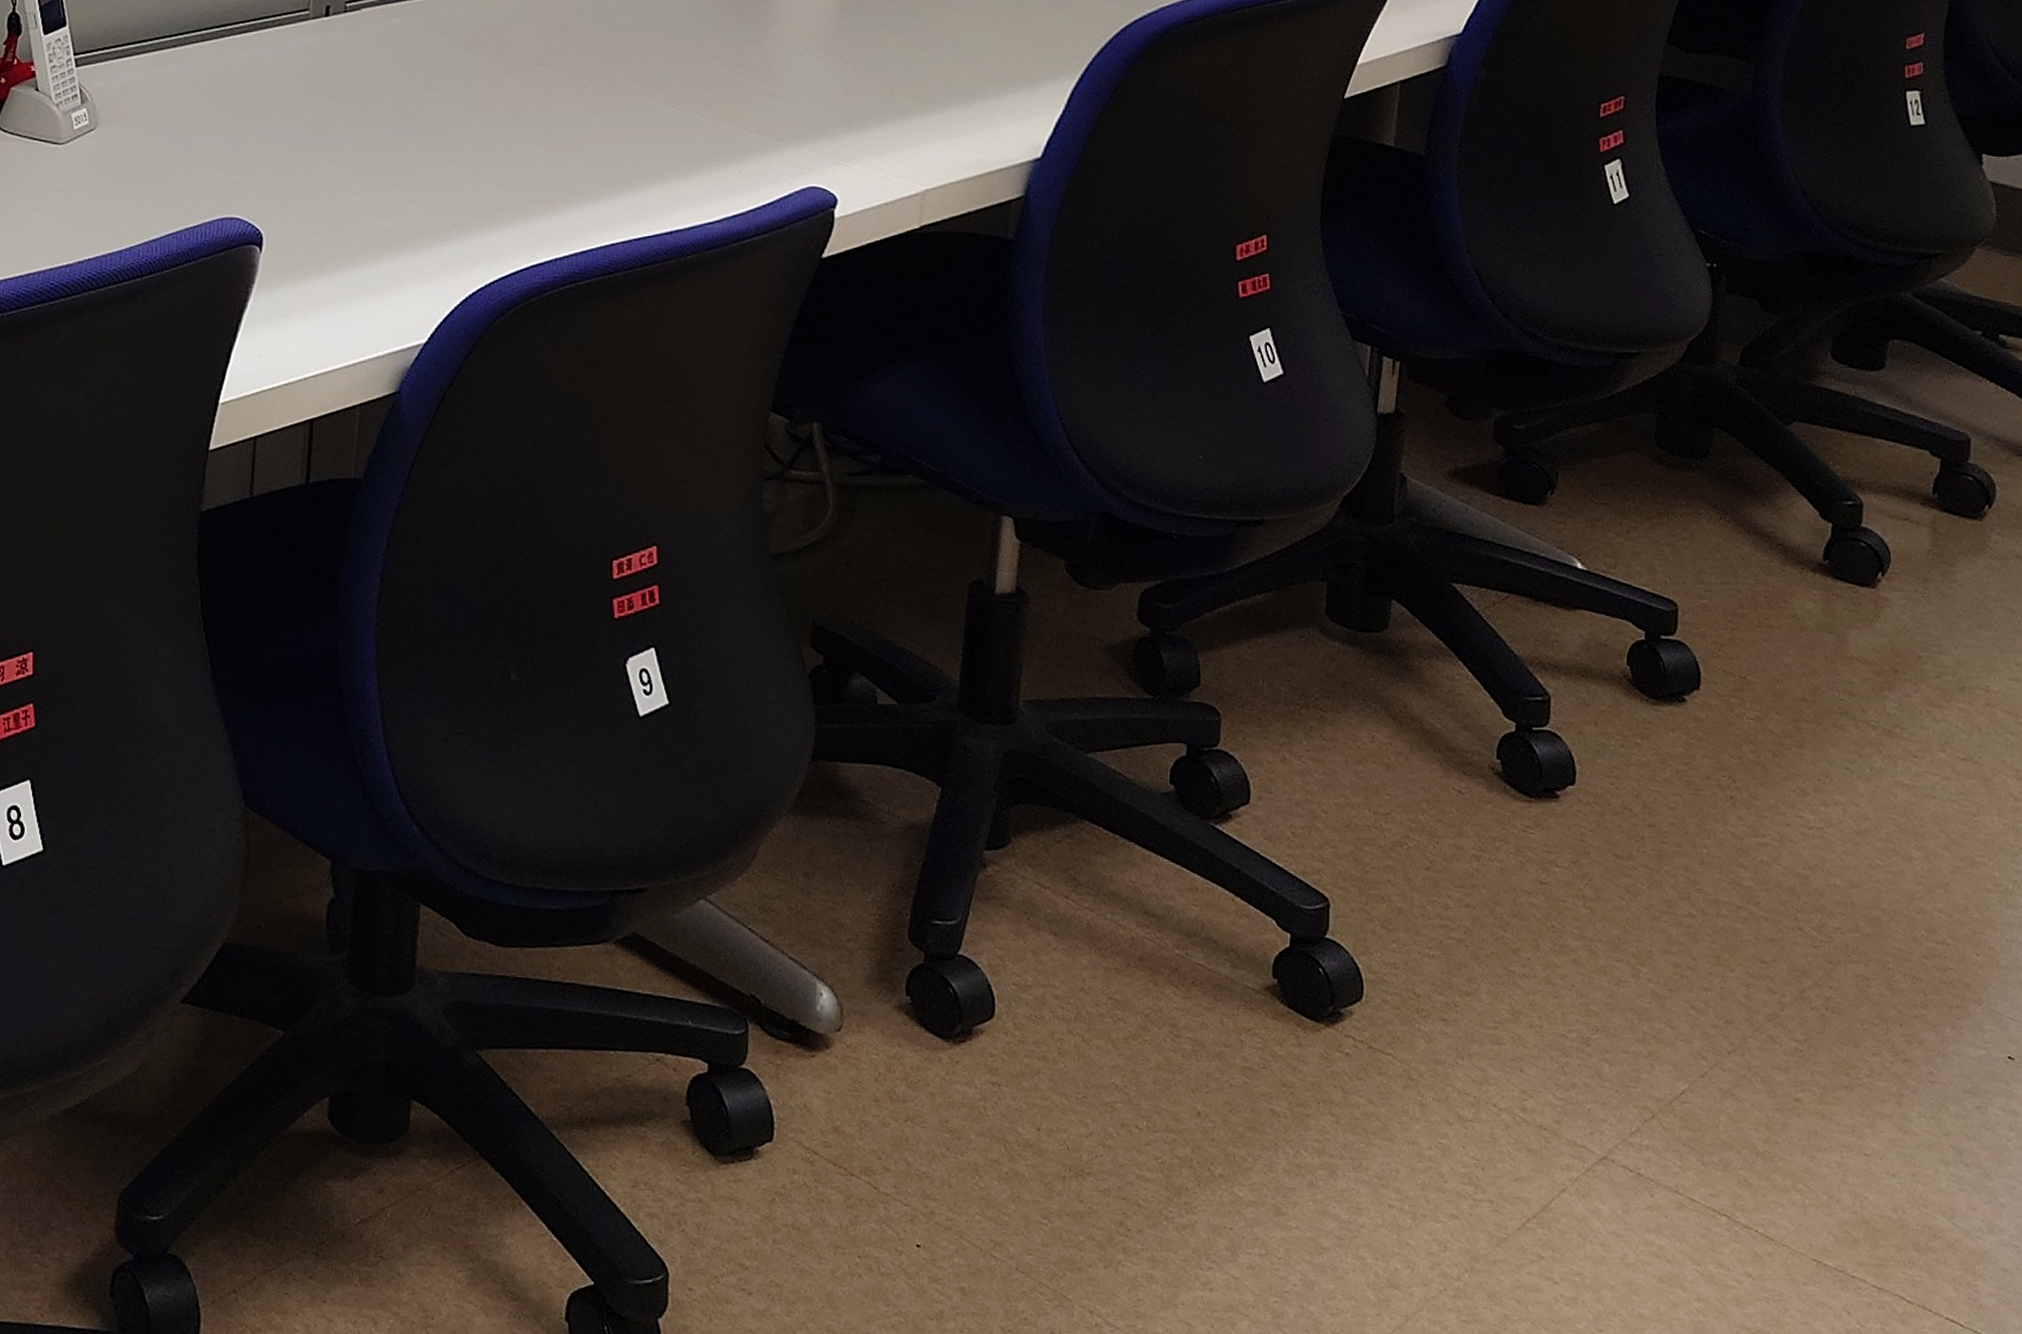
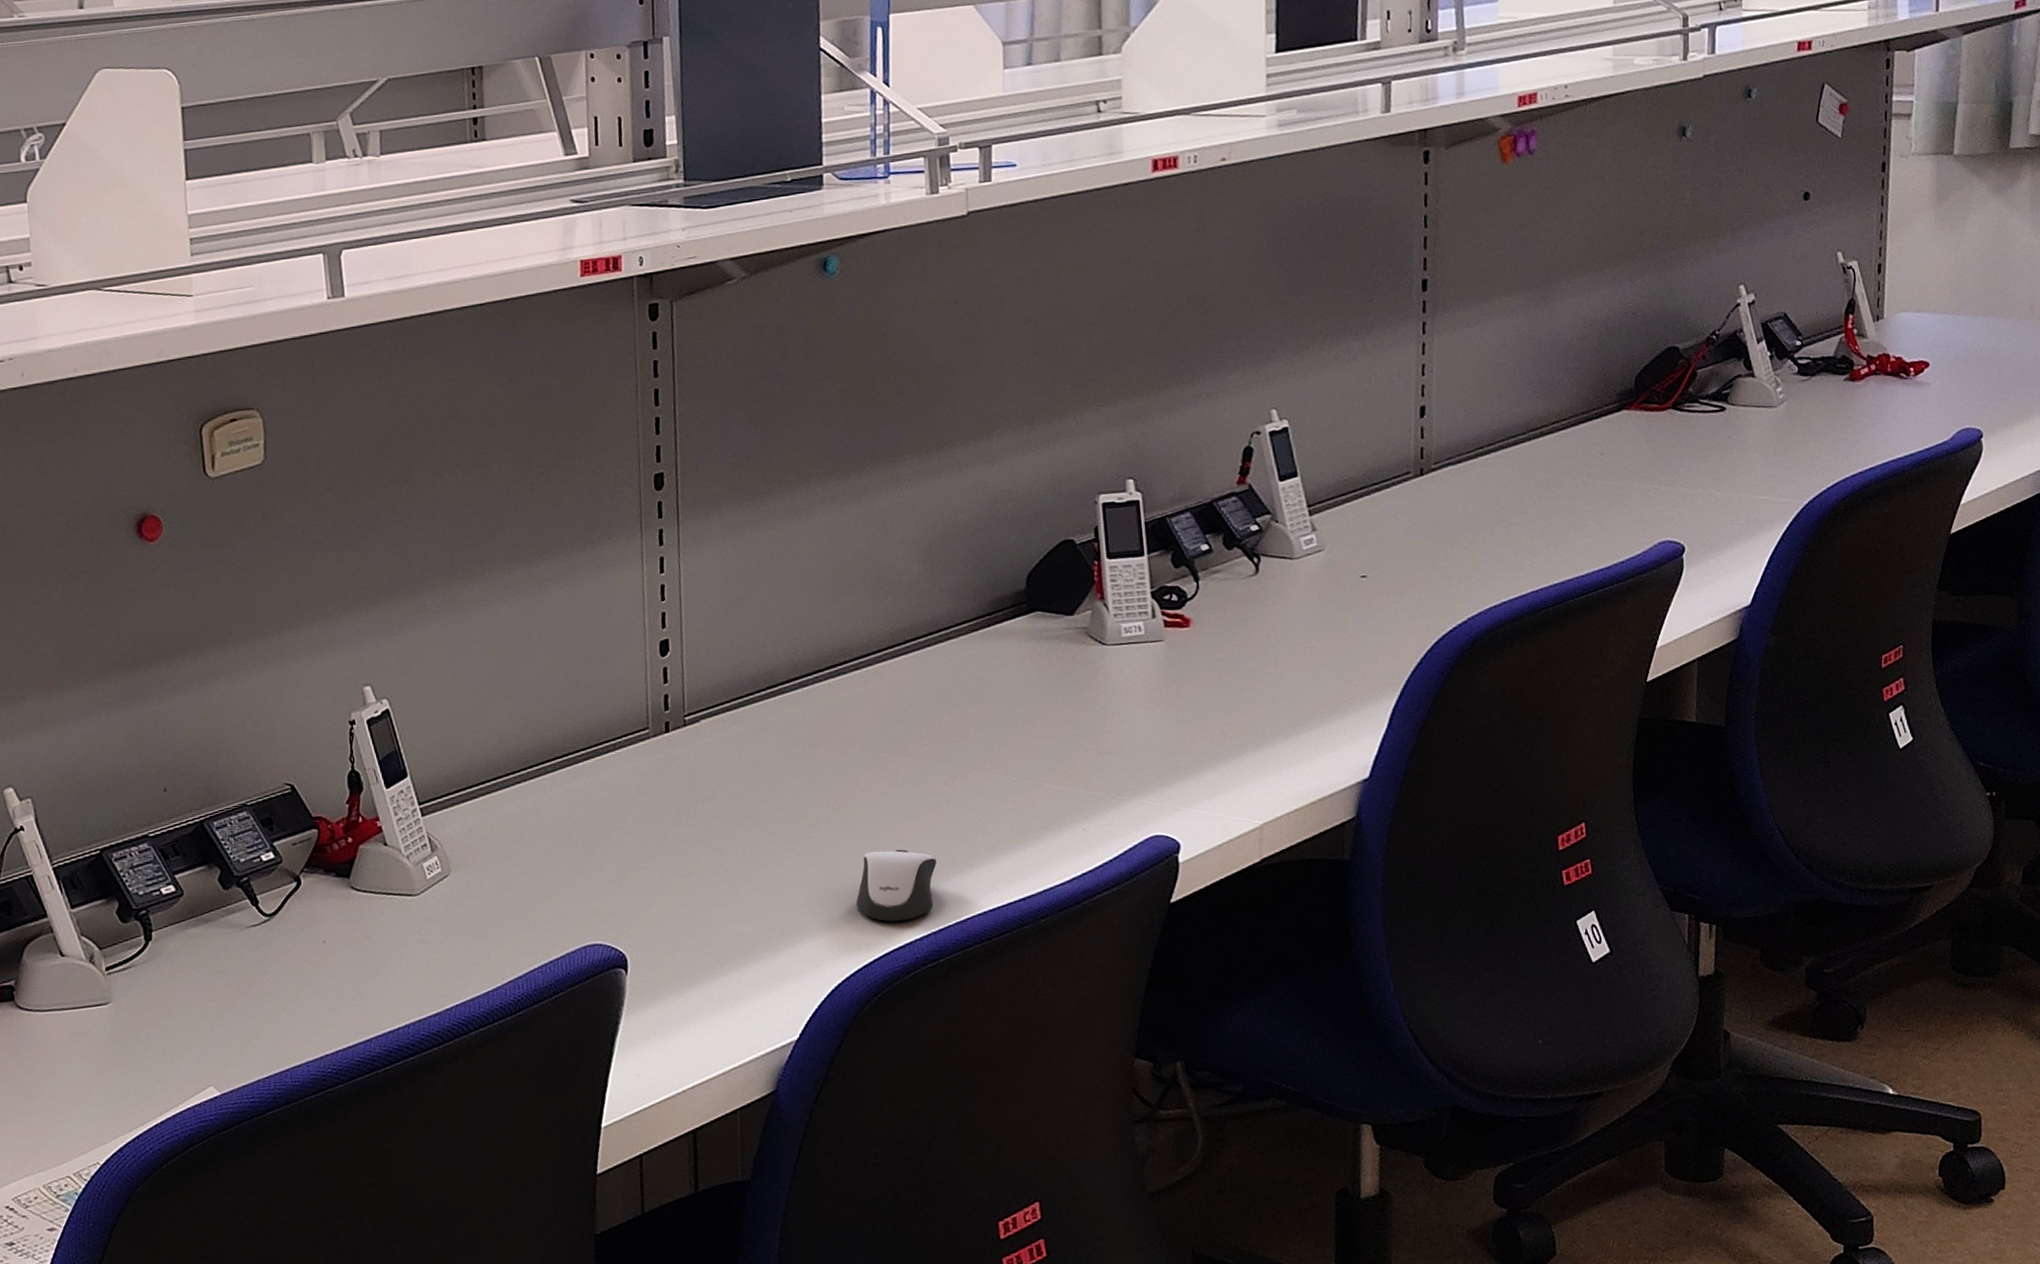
computer mouse: none [499,163,585,238] -> present [856,849,937,922]

